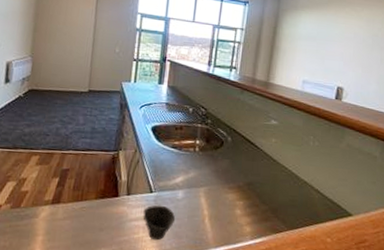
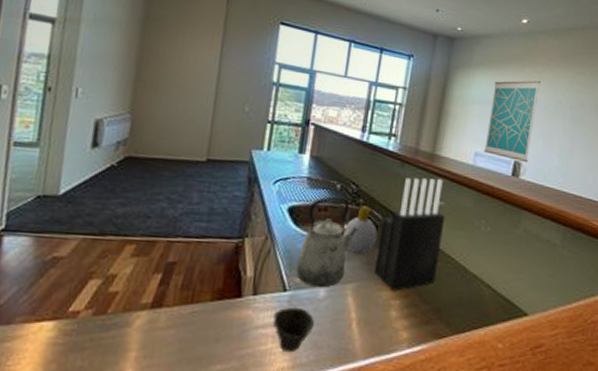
kettle: none [159,118,207,191] -> present [296,196,358,288]
soap bottle: none [196,125,223,163] -> present [343,206,378,253]
knife block: none [222,102,279,194] -> present [375,178,445,291]
wall art: none [311,18,359,88] -> present [484,80,541,163]

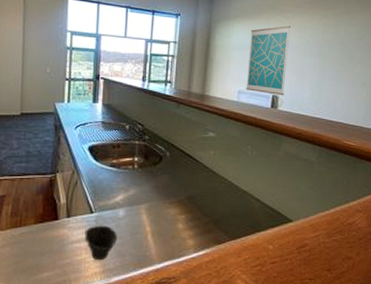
kettle: present [296,196,358,288] -> none [99,136,146,209]
soap bottle: present [343,206,378,253] -> none [135,141,162,179]
knife block: present [375,178,445,291] -> none [162,114,217,208]

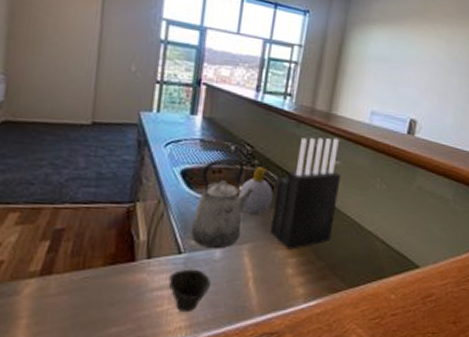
kettle: none [99,136,146,209] -> present [191,158,253,249]
soap bottle: none [135,141,162,179] -> present [239,167,273,214]
knife block: none [162,114,217,208] -> present [271,137,341,250]
wall art: present [246,25,291,96] -> none [381,37,438,121]

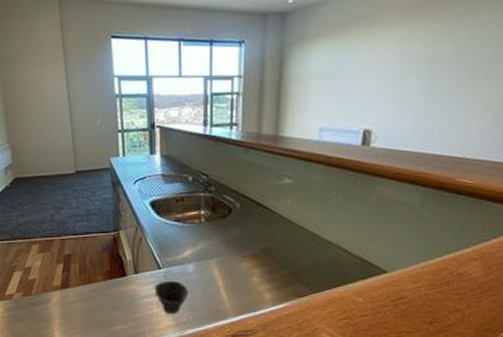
kettle: present [191,158,253,249] -> none [165,188,214,264]
soap bottle: present [239,167,273,214] -> none [201,192,232,233]
knife block: present [271,137,341,250] -> none [233,158,295,262]

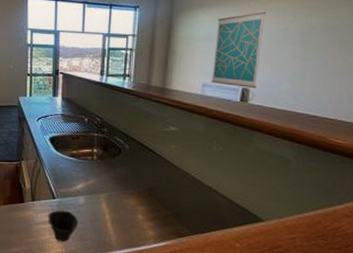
wall art: none [330,39,389,130] -> present [212,11,266,89]

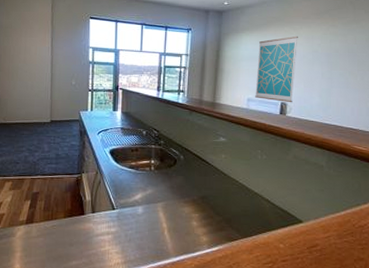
cup: present [48,210,78,243] -> none [107,220,136,253]

